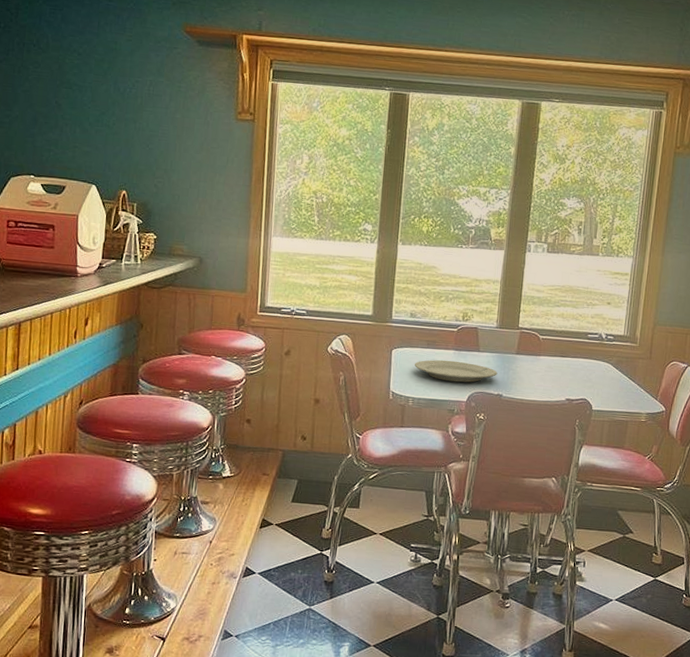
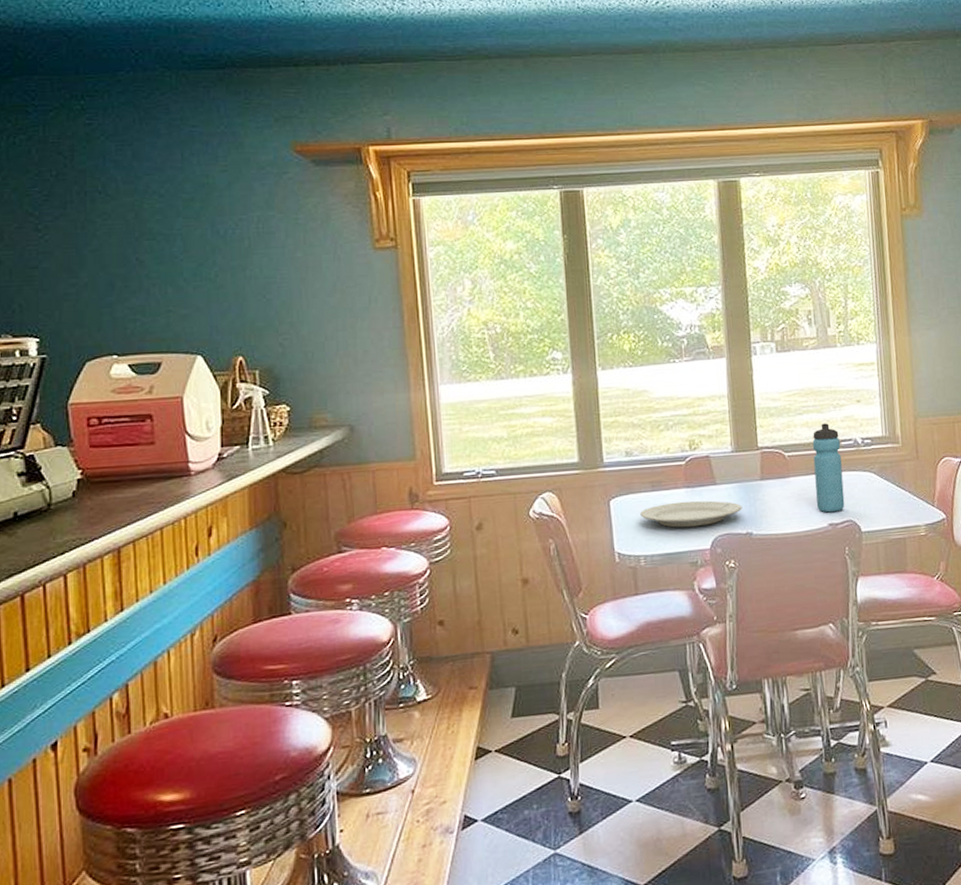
water bottle: none [558,317,588,391] -> present [812,423,845,513]

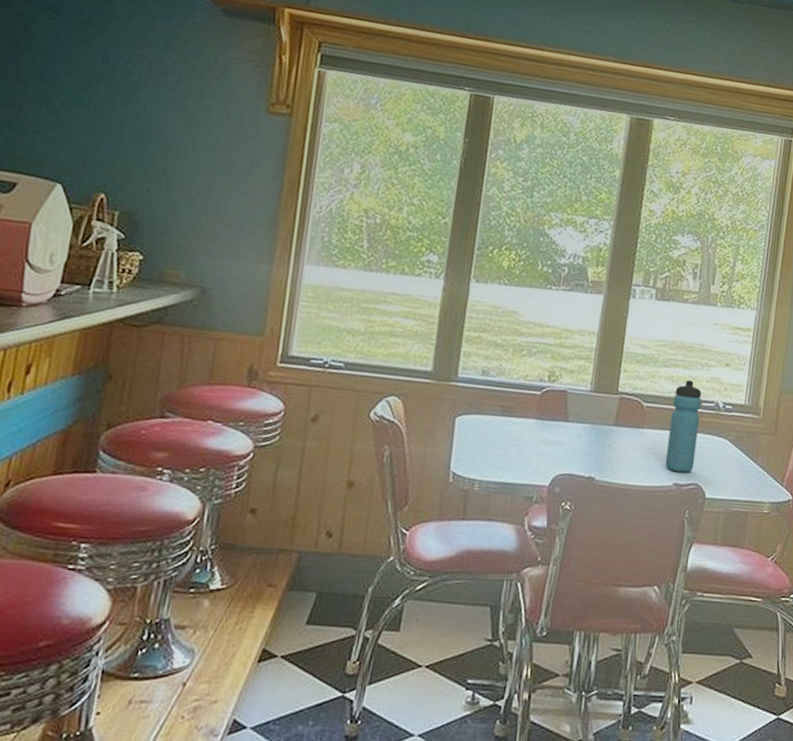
plate: present [640,500,742,528] -> none [484,431,590,462]

